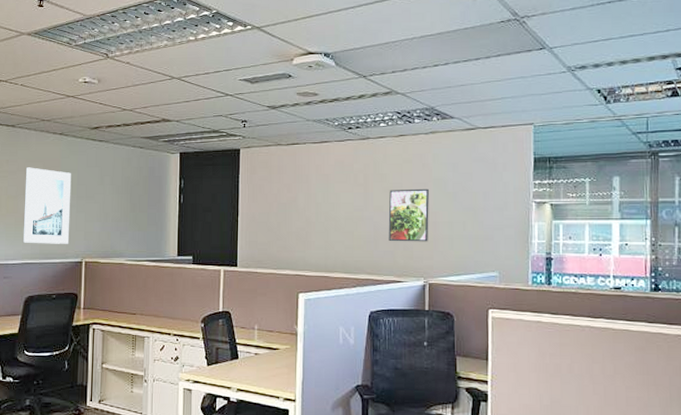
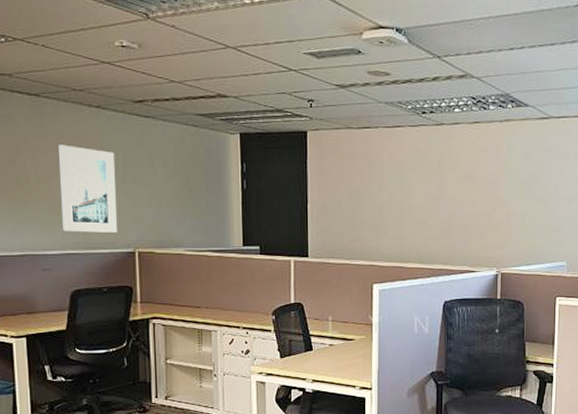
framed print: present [388,188,429,242] -> none [462,178,502,232]

